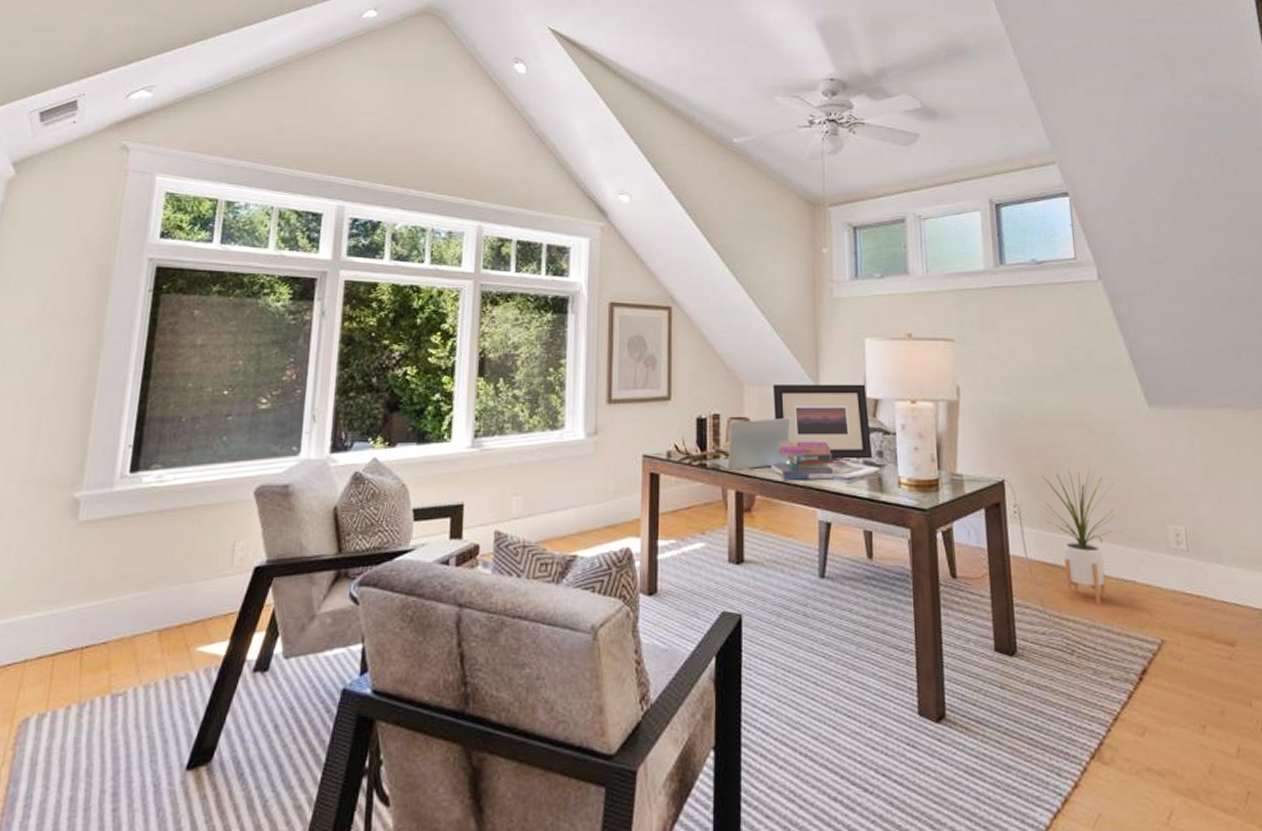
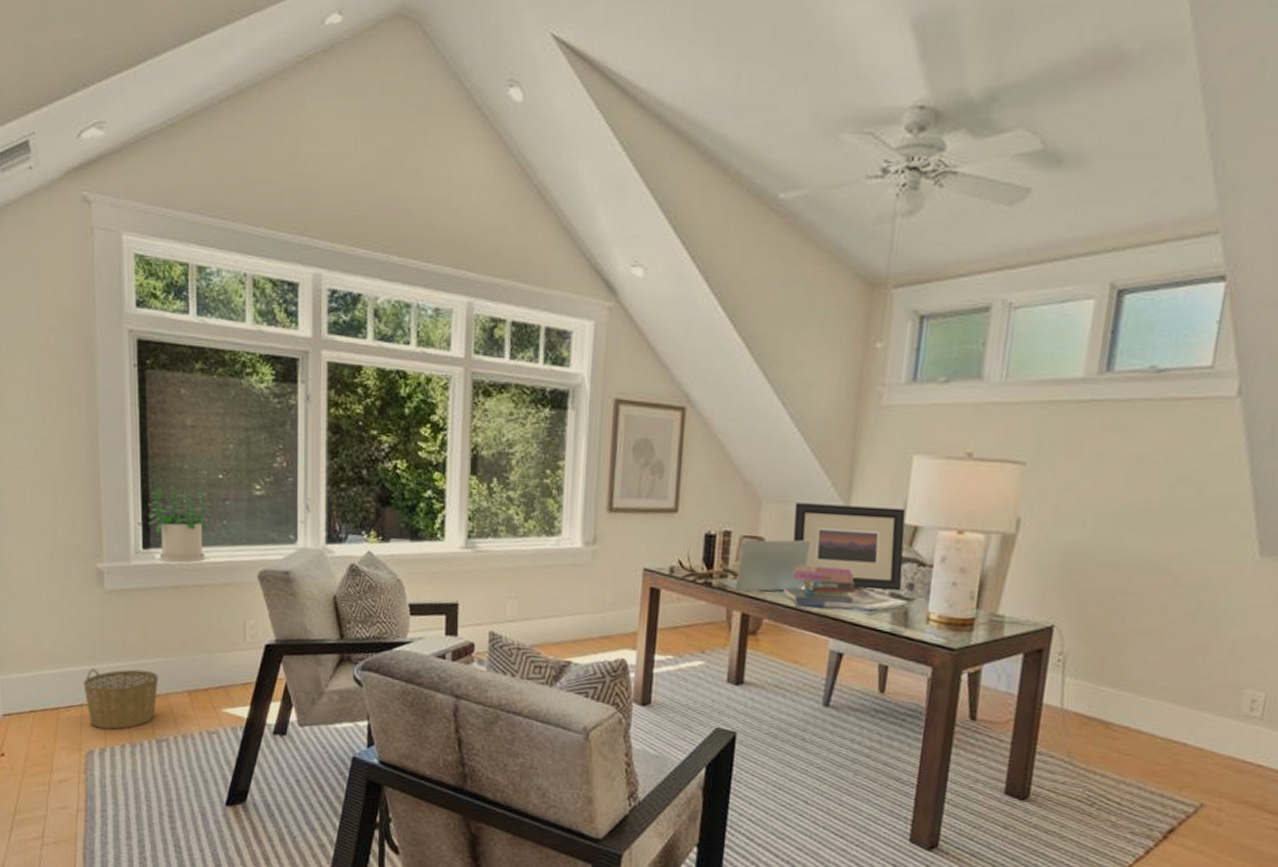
basket: none [31,610,127,688] -> present [83,669,159,730]
potted plant: none [139,405,214,485] -> present [147,486,213,564]
house plant: present [1042,468,1122,604] -> none [1095,619,1186,762]

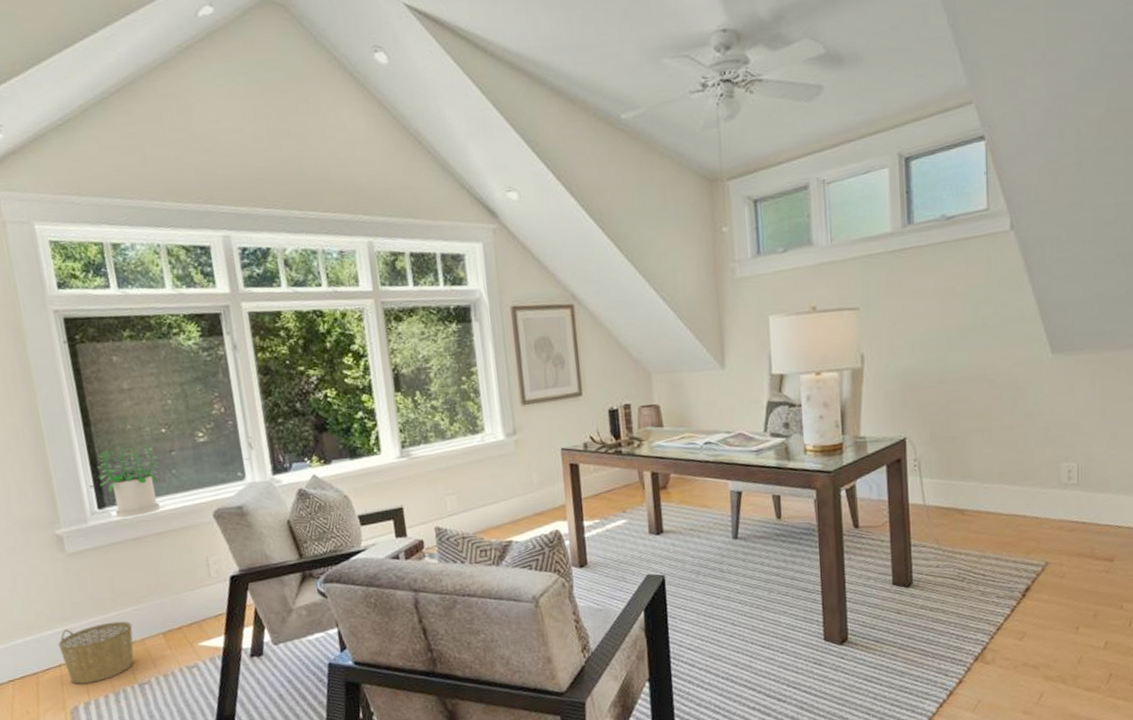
laptop: present [715,539,811,592] -> none [624,401,700,455]
books: present [782,565,856,609] -> none [682,418,743,458]
picture frame: present [793,503,906,591] -> none [679,361,780,437]

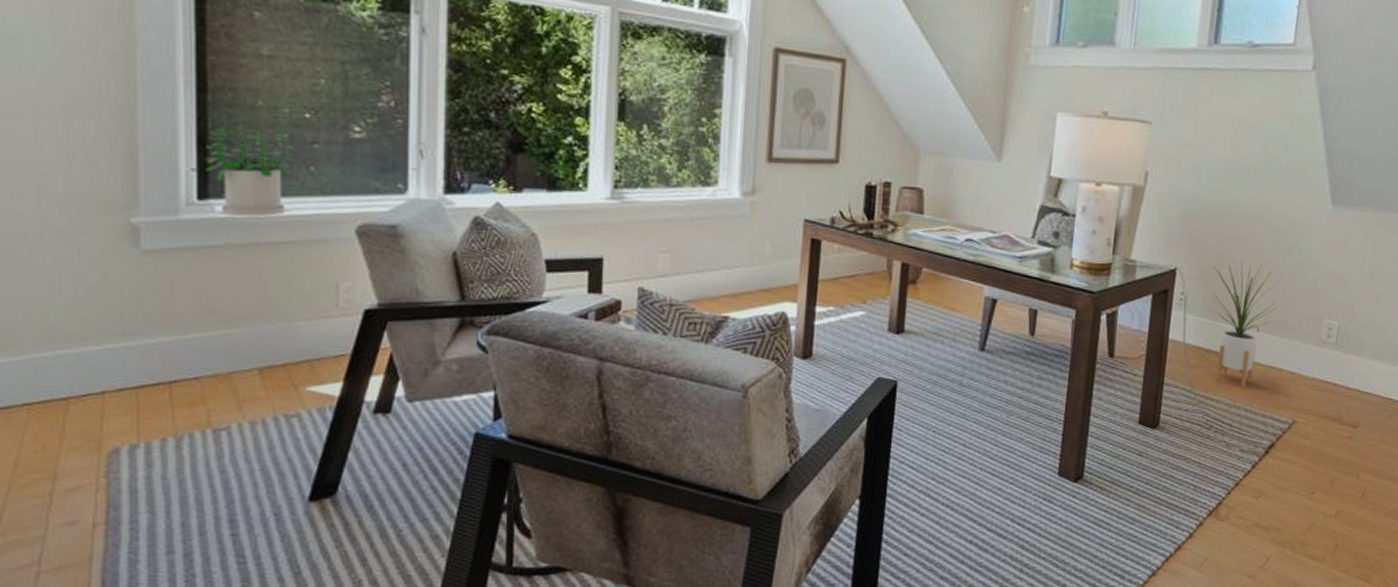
basket: present [58,621,134,685] -> none [106,345,218,420]
house plant: none [943,420,1017,538] -> present [1210,261,1280,387]

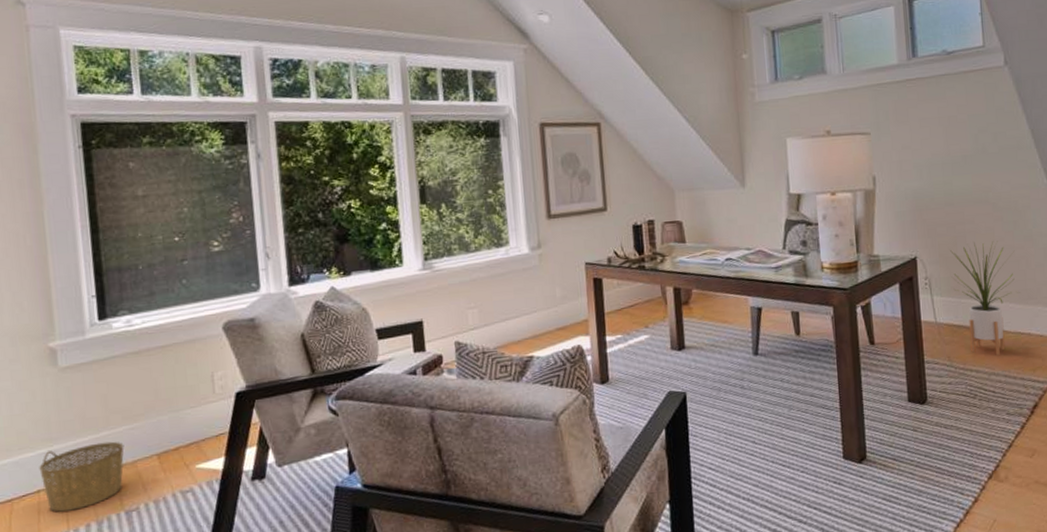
basket: none [106,345,218,420] -> present [39,441,125,513]
potted plant: present [204,125,297,217] -> none [101,253,171,330]

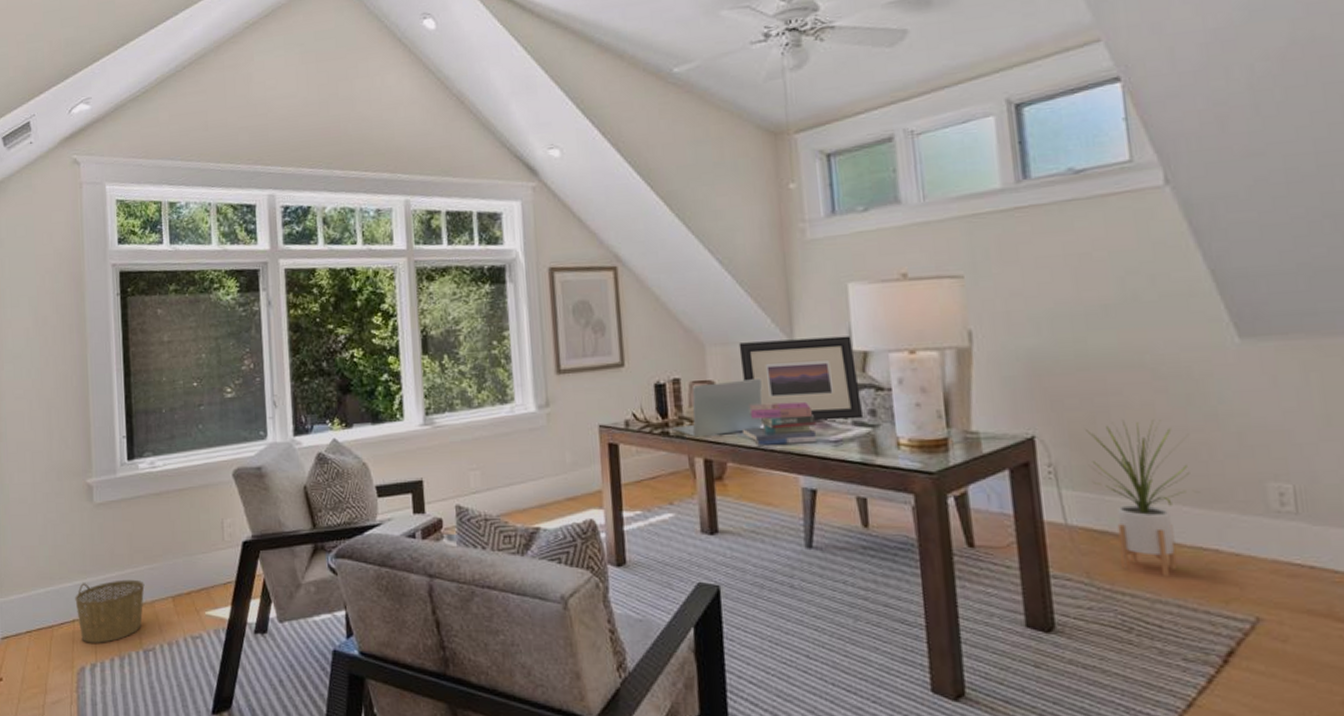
laptop: none [647,218,721,270] -> present [672,379,763,438]
picture frame: none [702,181,798,253] -> present [738,336,864,421]
books: none [704,236,763,274] -> present [741,401,818,446]

